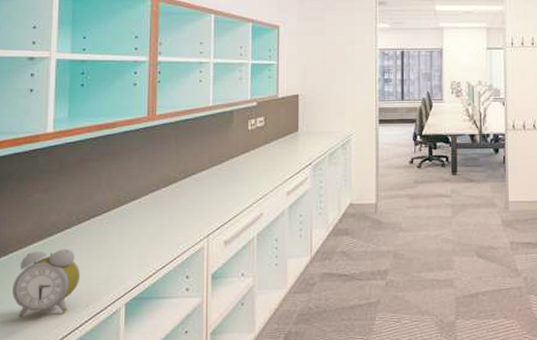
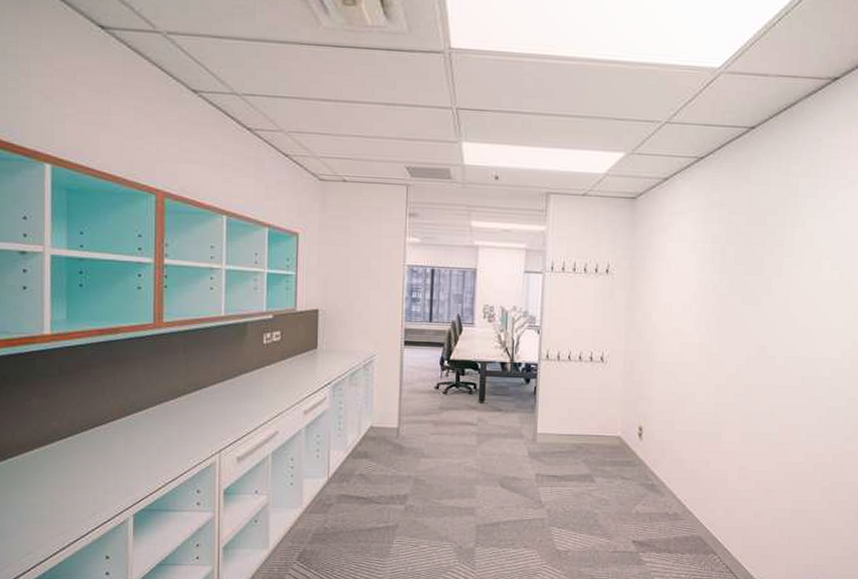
alarm clock: present [12,248,81,317] -> none [14,456,86,522]

